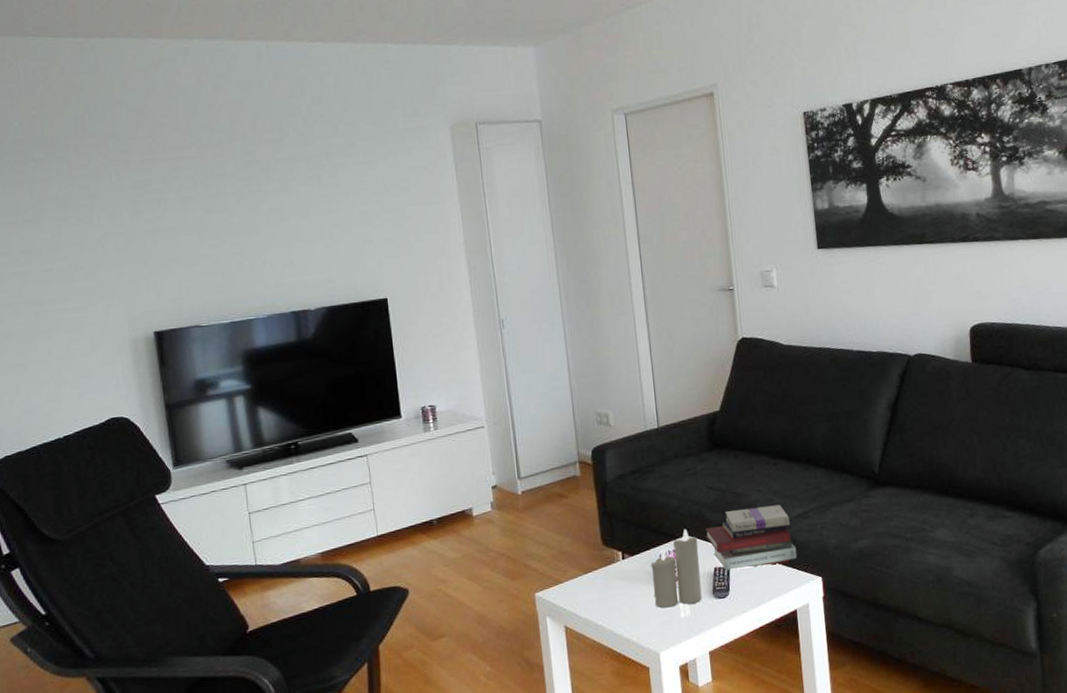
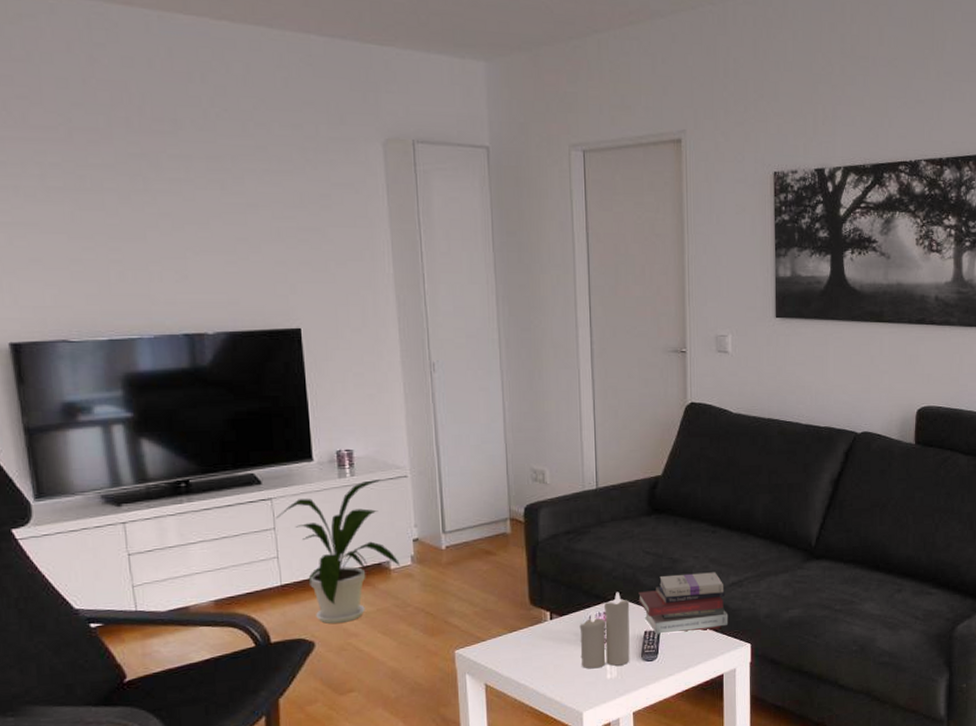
house plant: none [371,431,481,571] -> present [276,480,400,624]

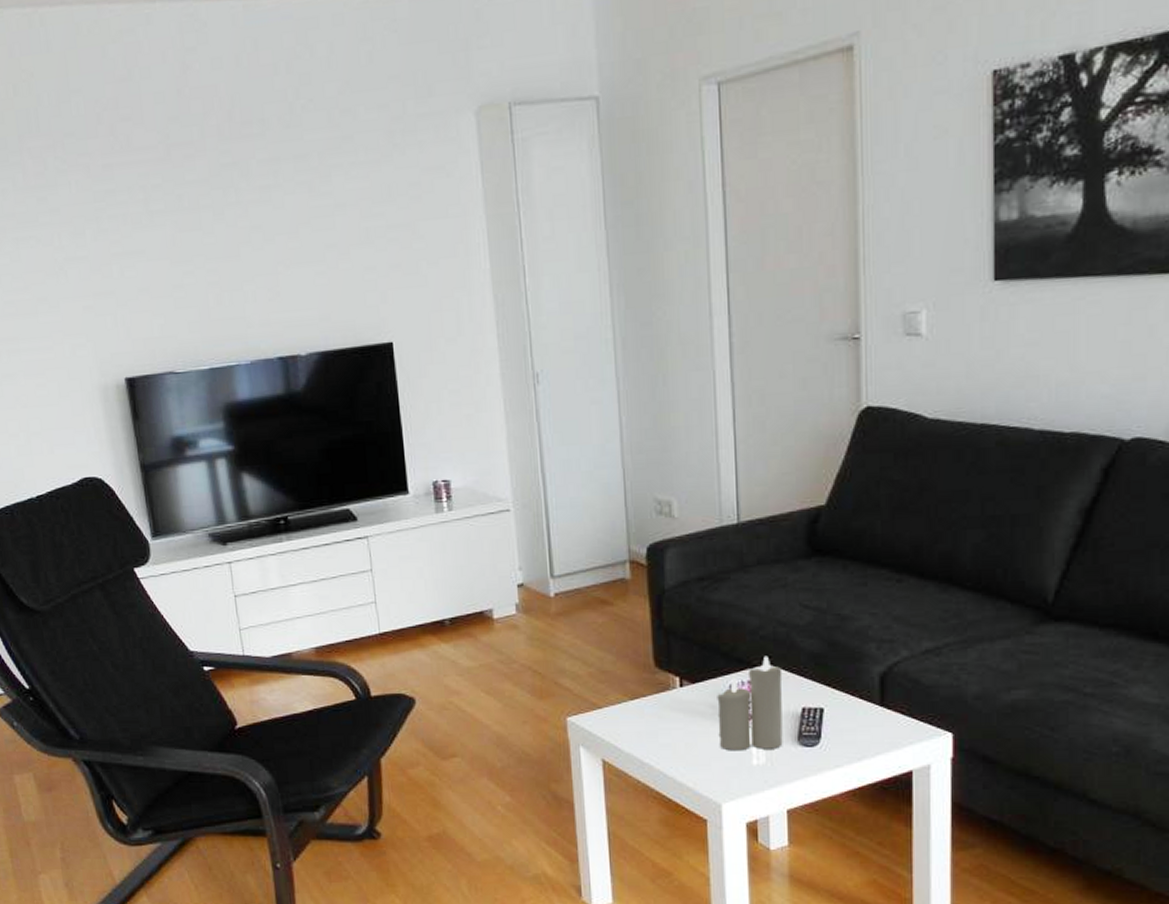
house plant: present [276,480,400,624] -> none [373,514,504,679]
books: present [638,572,729,634] -> none [794,634,920,713]

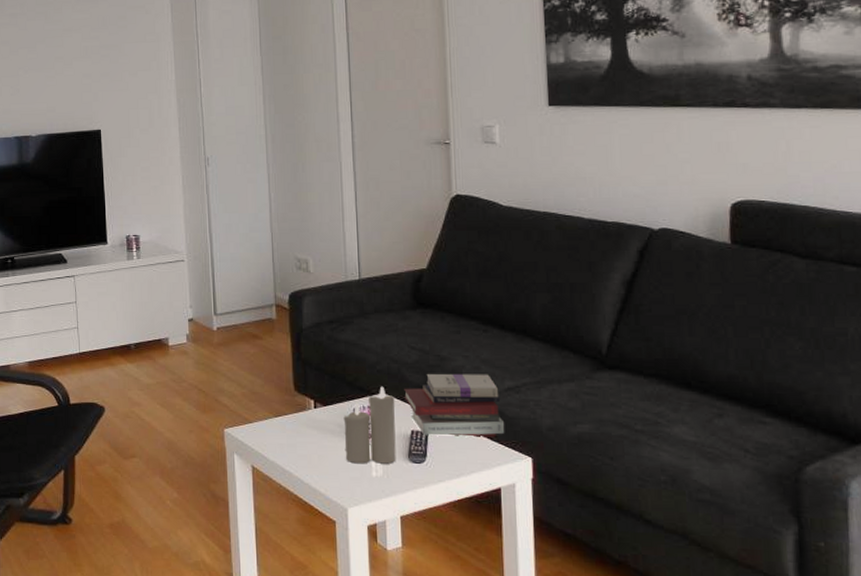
books: none [794,634,920,713] -> present [404,373,505,437]

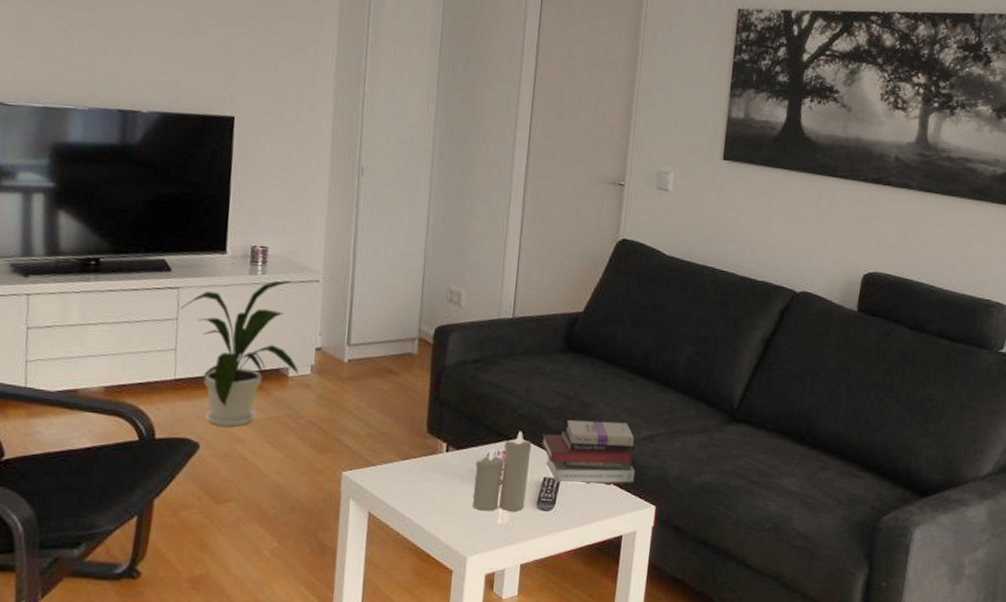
house plant: none [77,263,177,392] -> present [180,280,299,428]

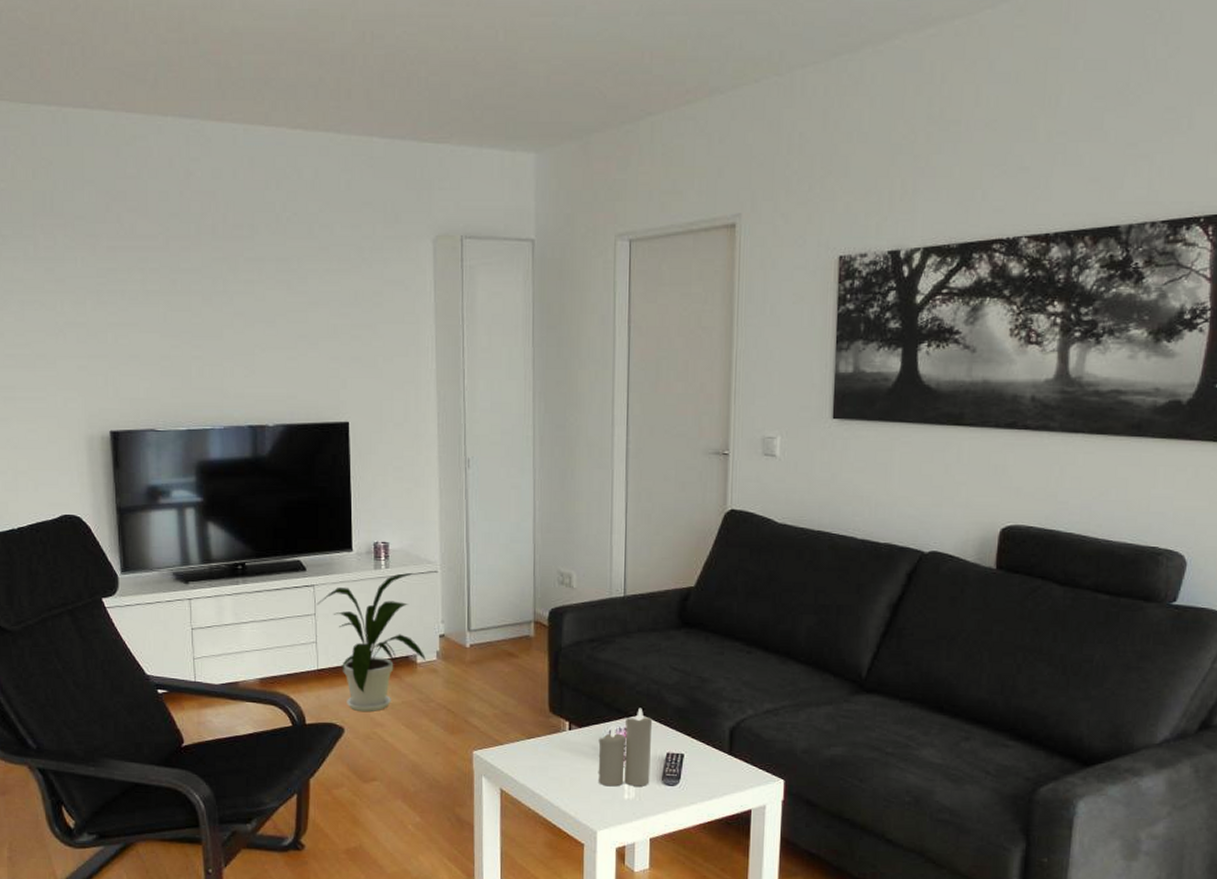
books: present [541,420,636,486] -> none [662,695,761,760]

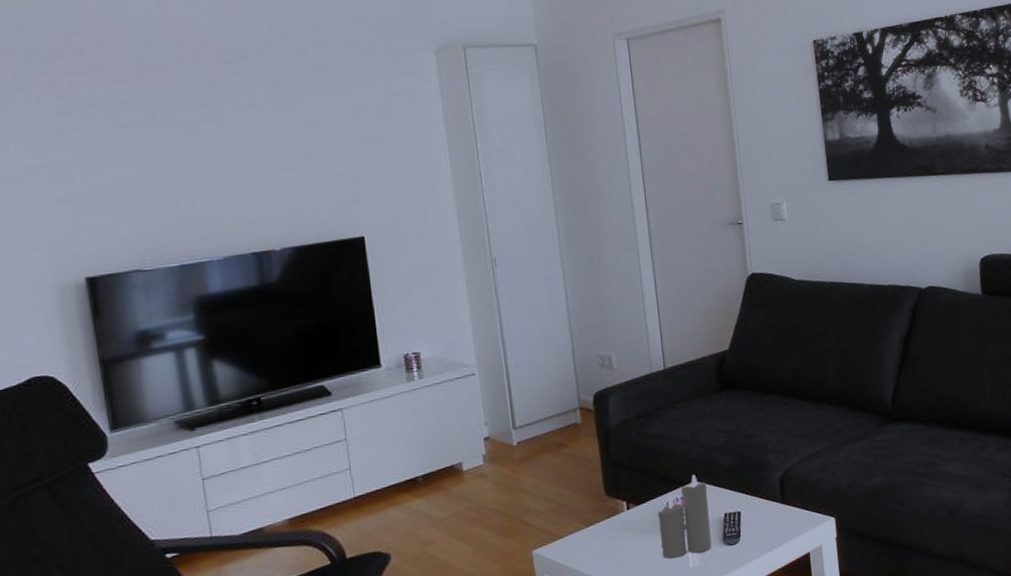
house plant: present [317,573,426,712] -> none [347,380,472,534]

